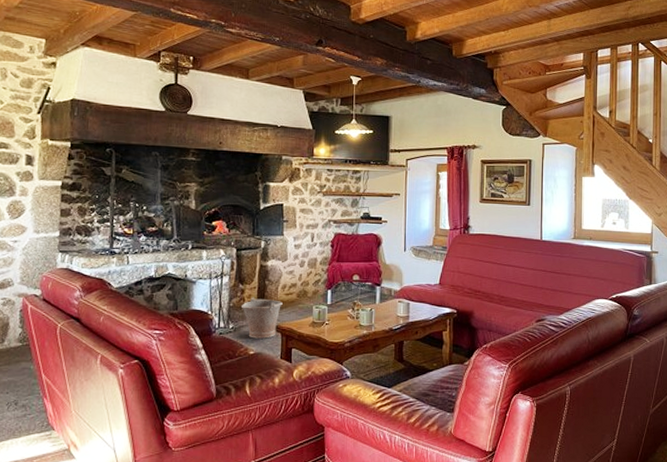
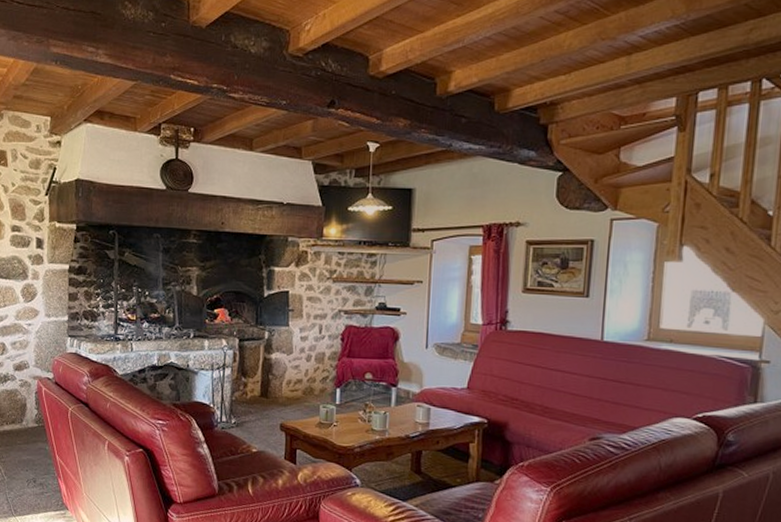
bucket: present [242,297,283,339] -> none [244,391,287,437]

